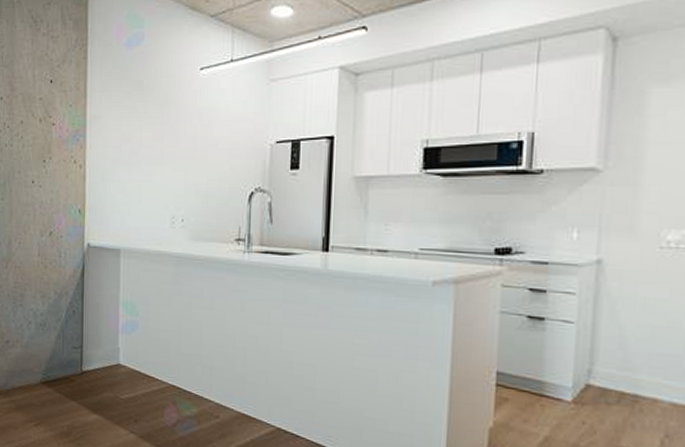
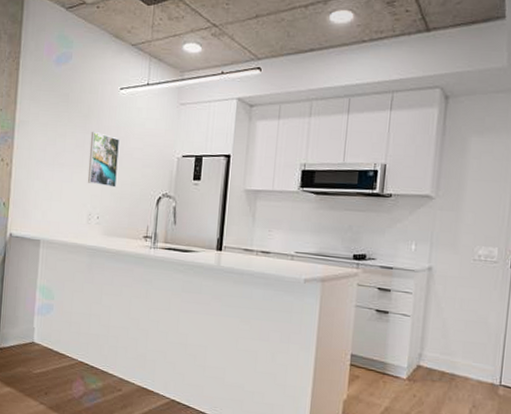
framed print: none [168,121,203,184] -> present [87,131,119,188]

